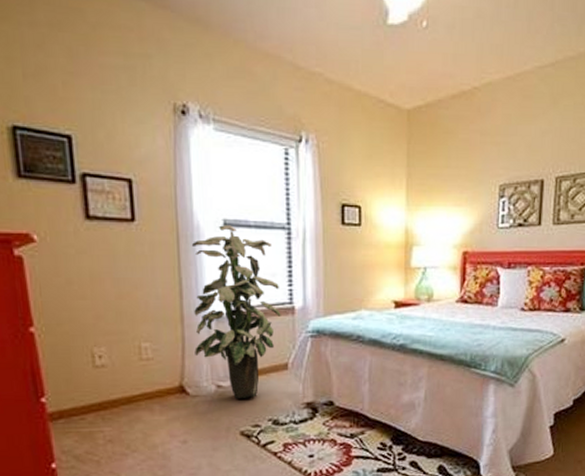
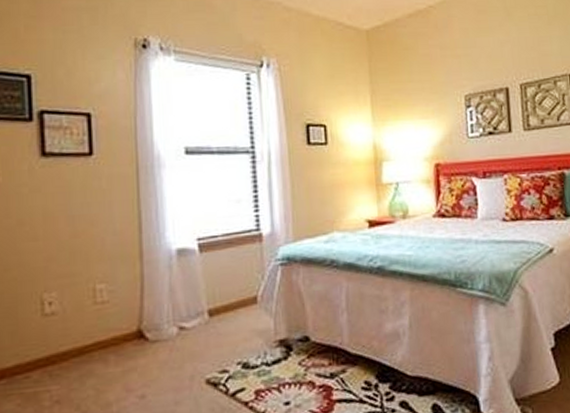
indoor plant: present [191,225,281,399] -> none [151,153,248,342]

